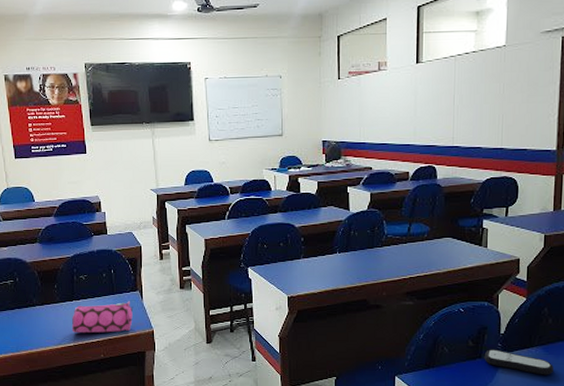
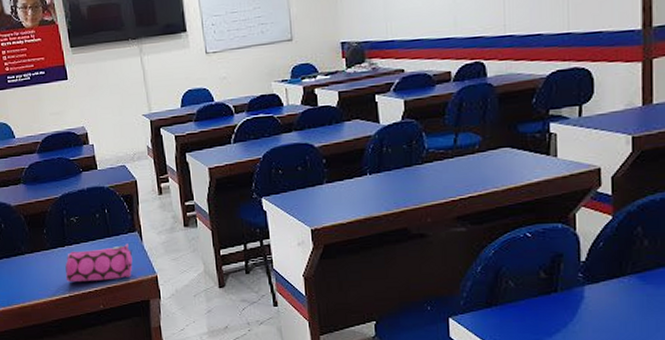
remote control: present [484,349,553,375] -> none [561,280,654,310]

